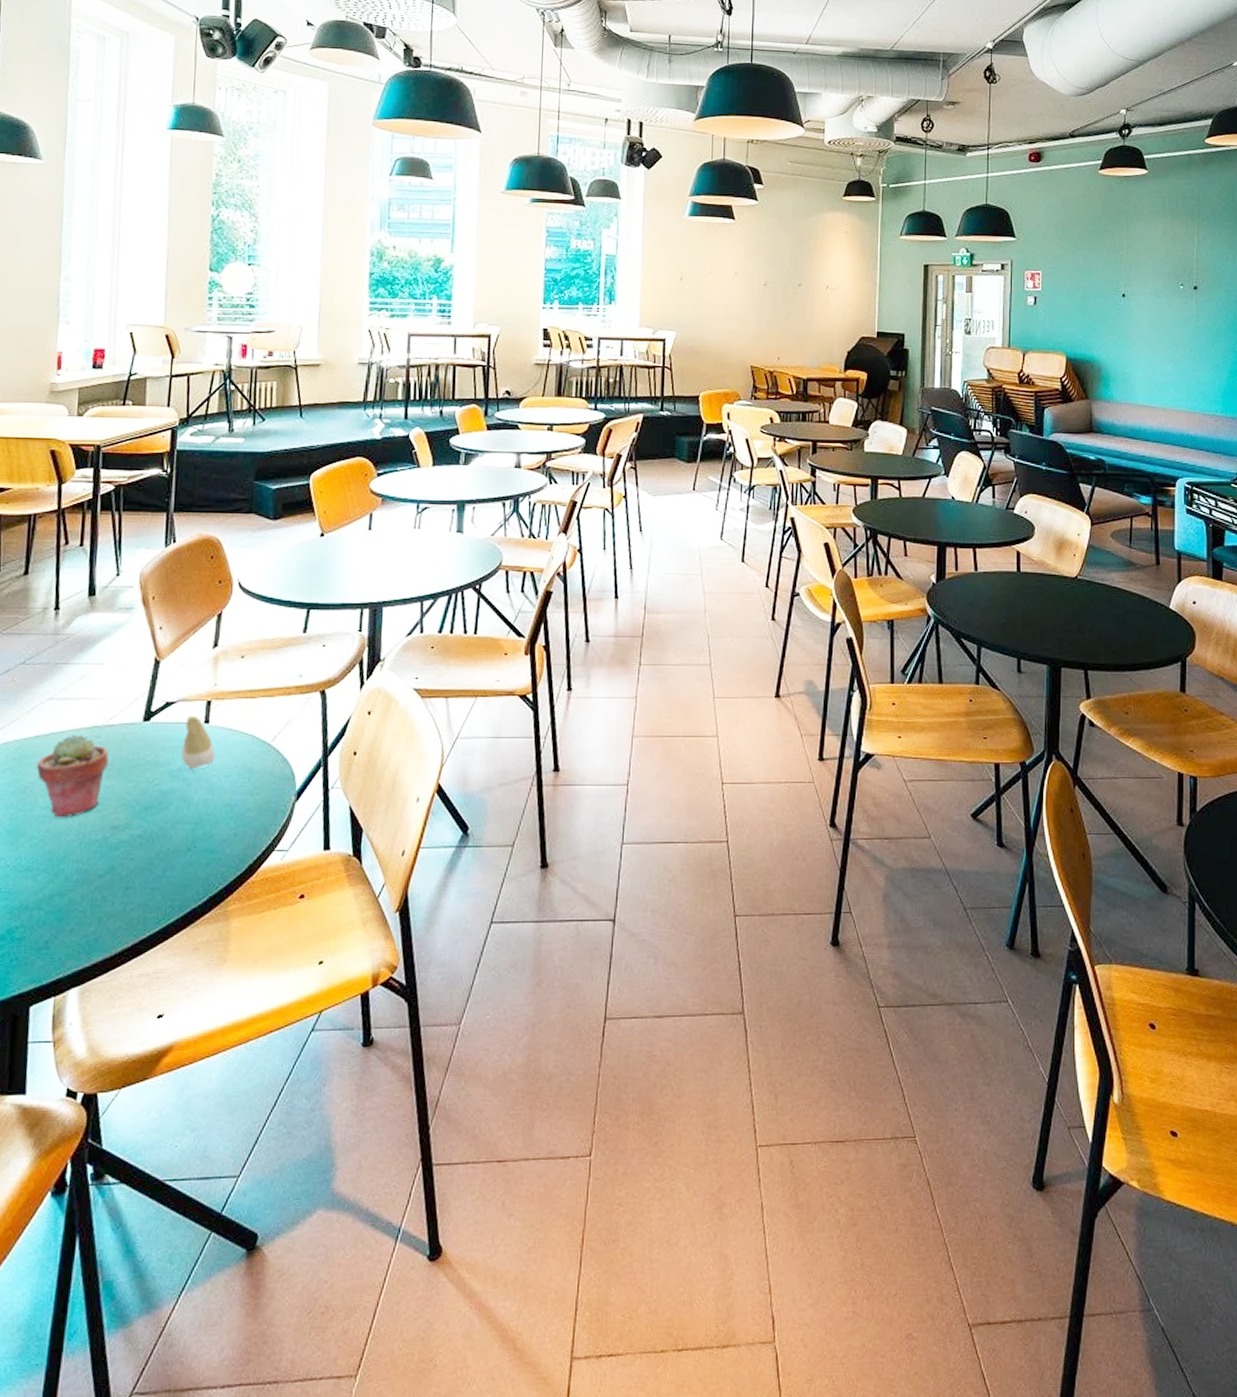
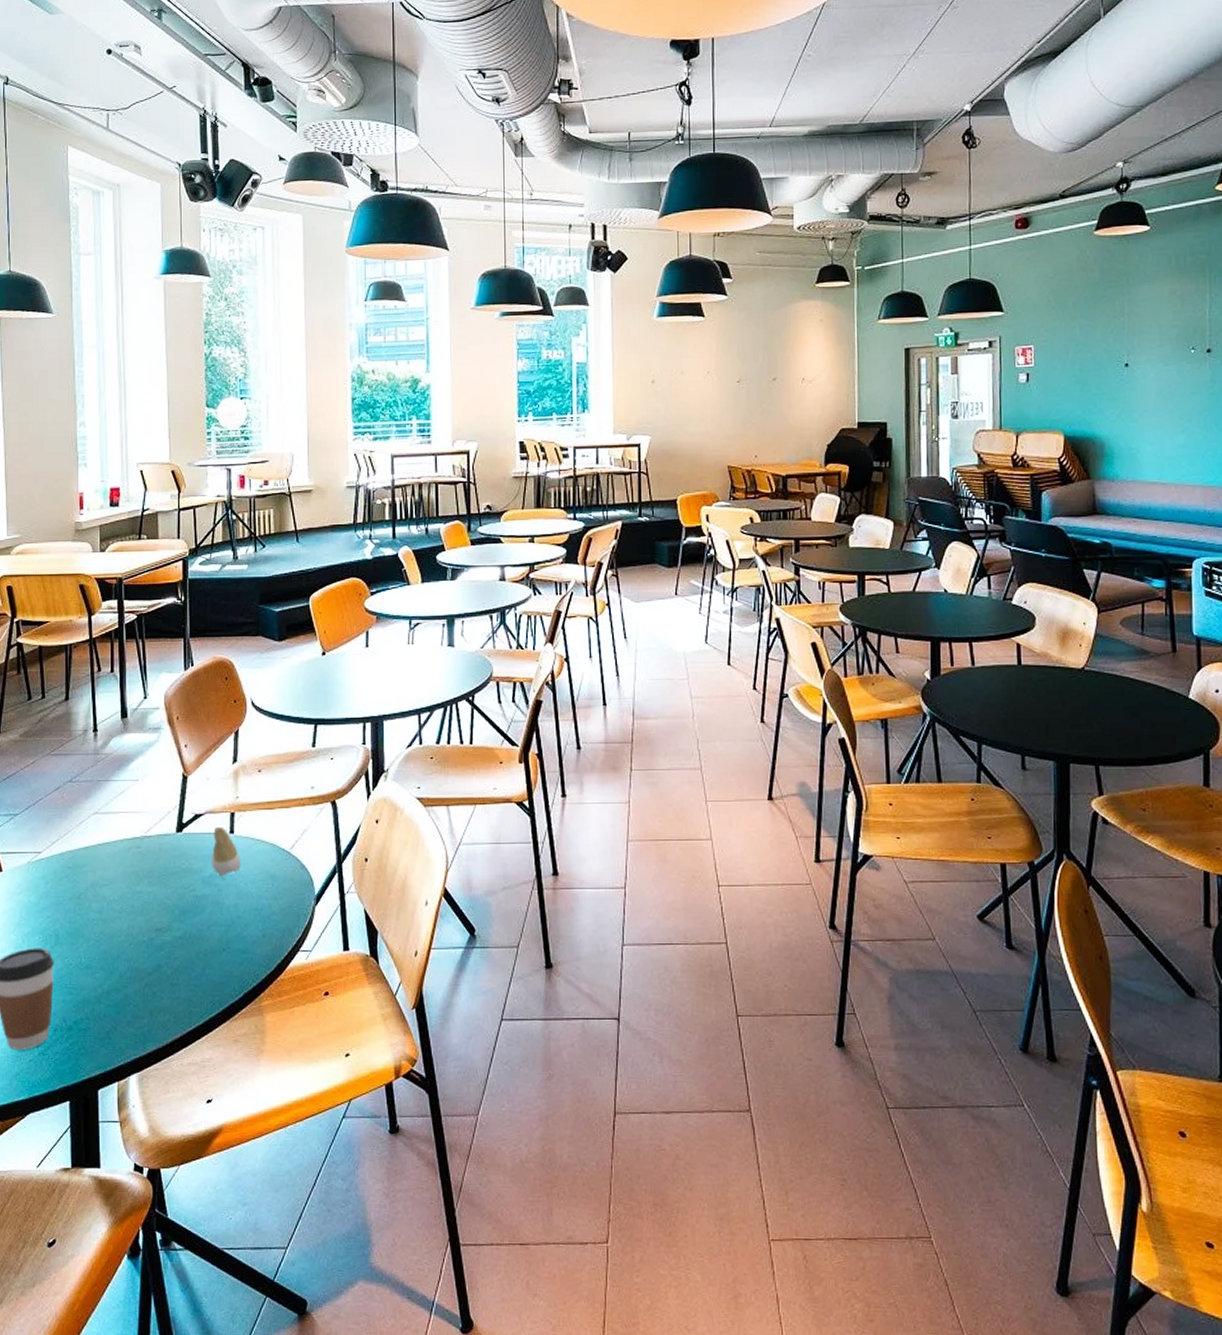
potted succulent: present [37,734,109,818] -> none [89,845,149,921]

